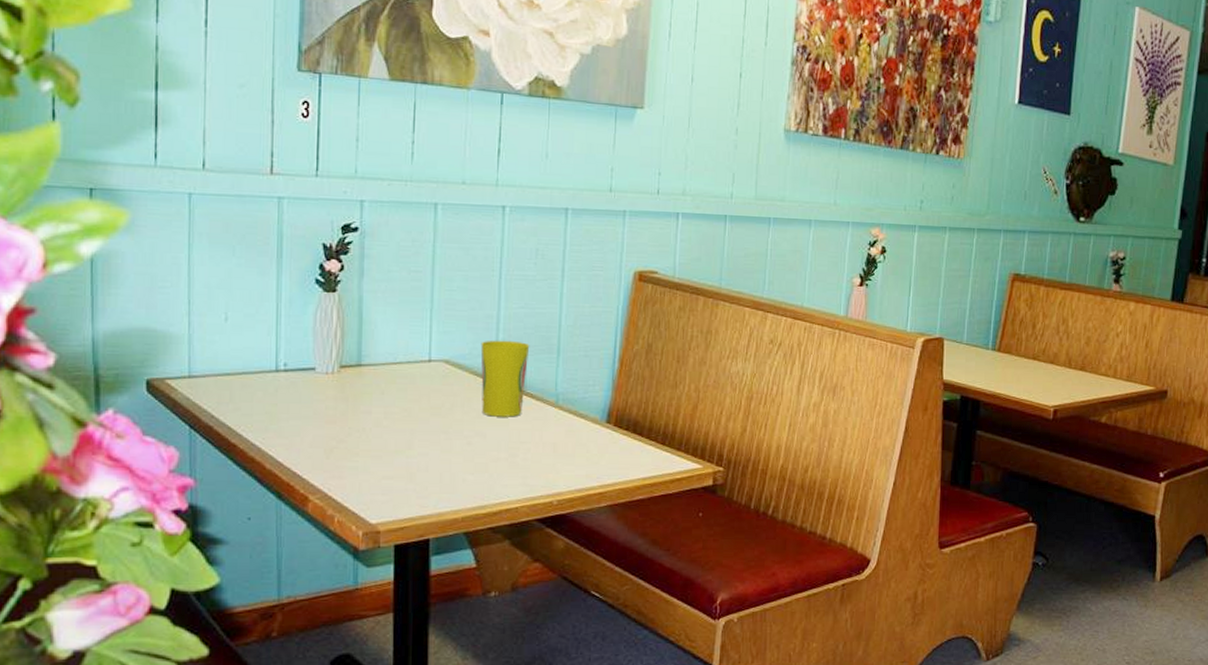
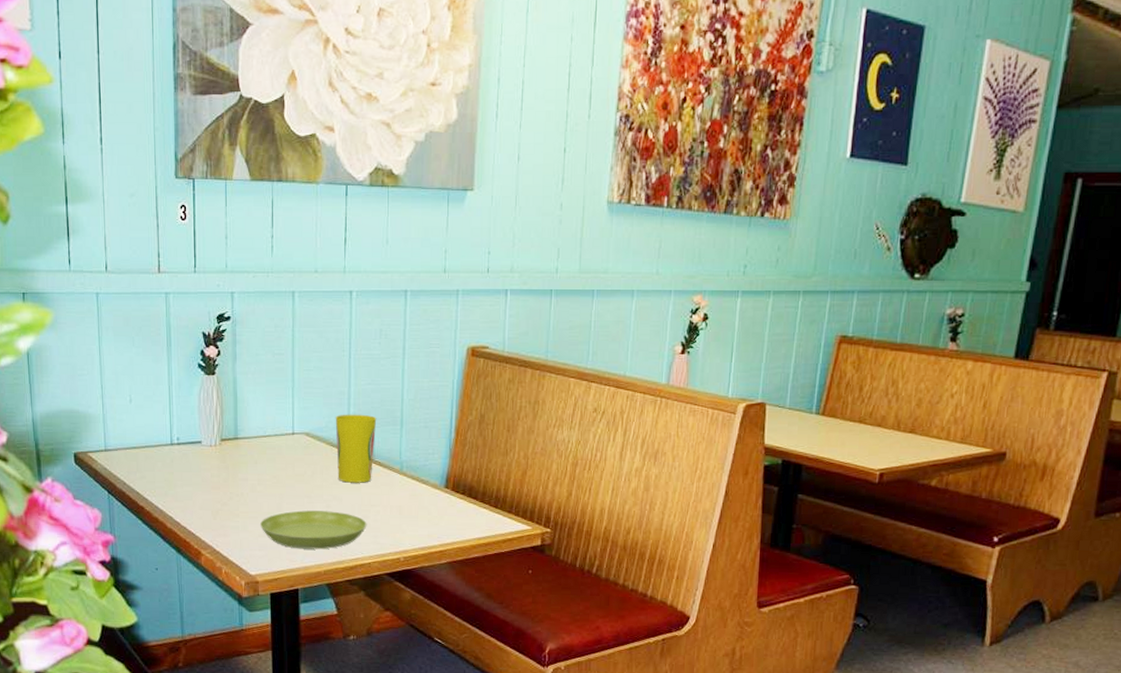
saucer: none [385,448,515,493] -> present [260,510,367,550]

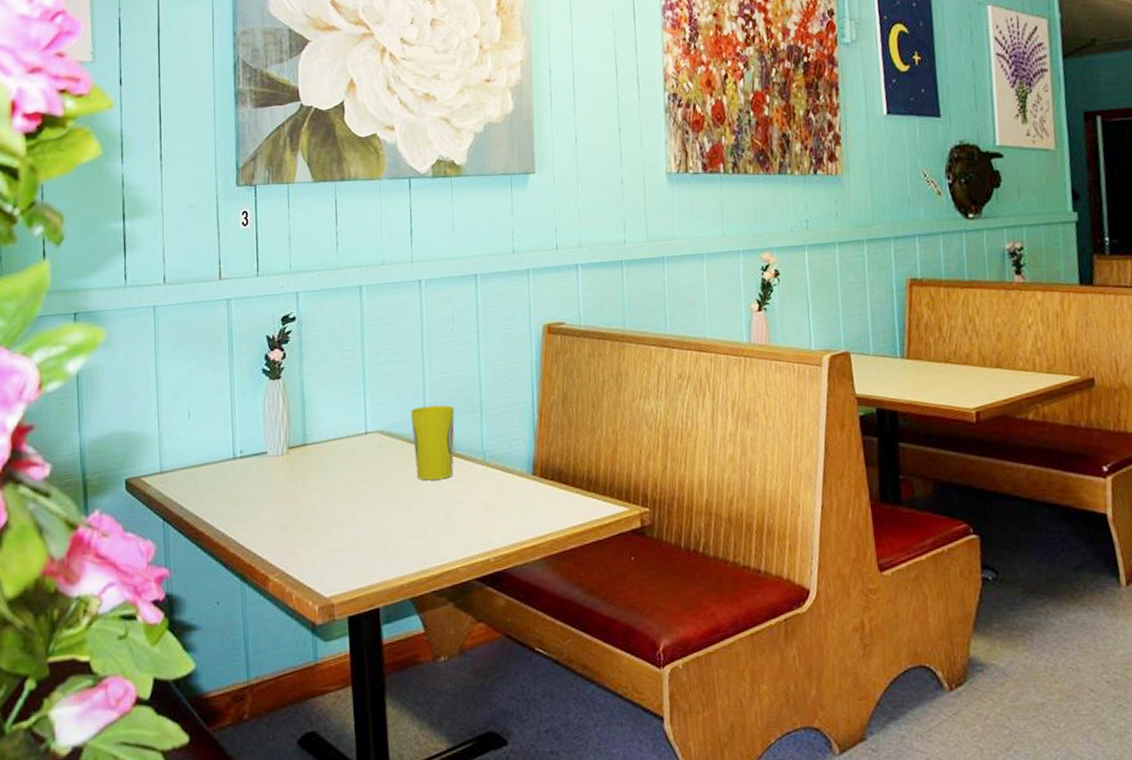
saucer: present [260,510,367,550] -> none [334,514,452,561]

